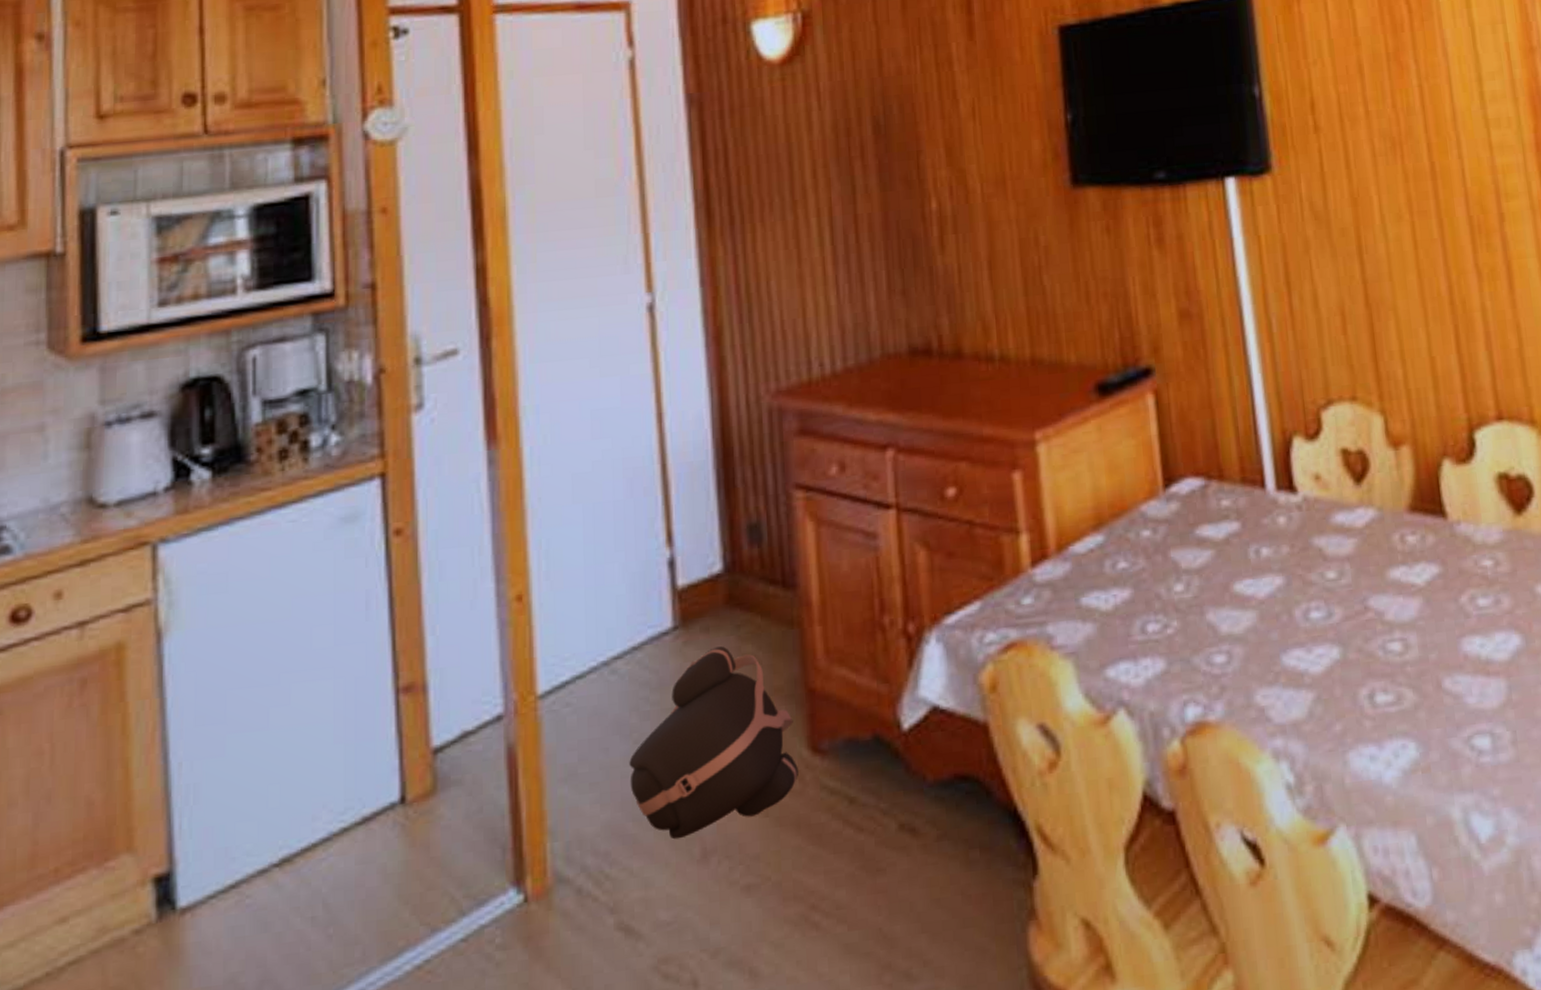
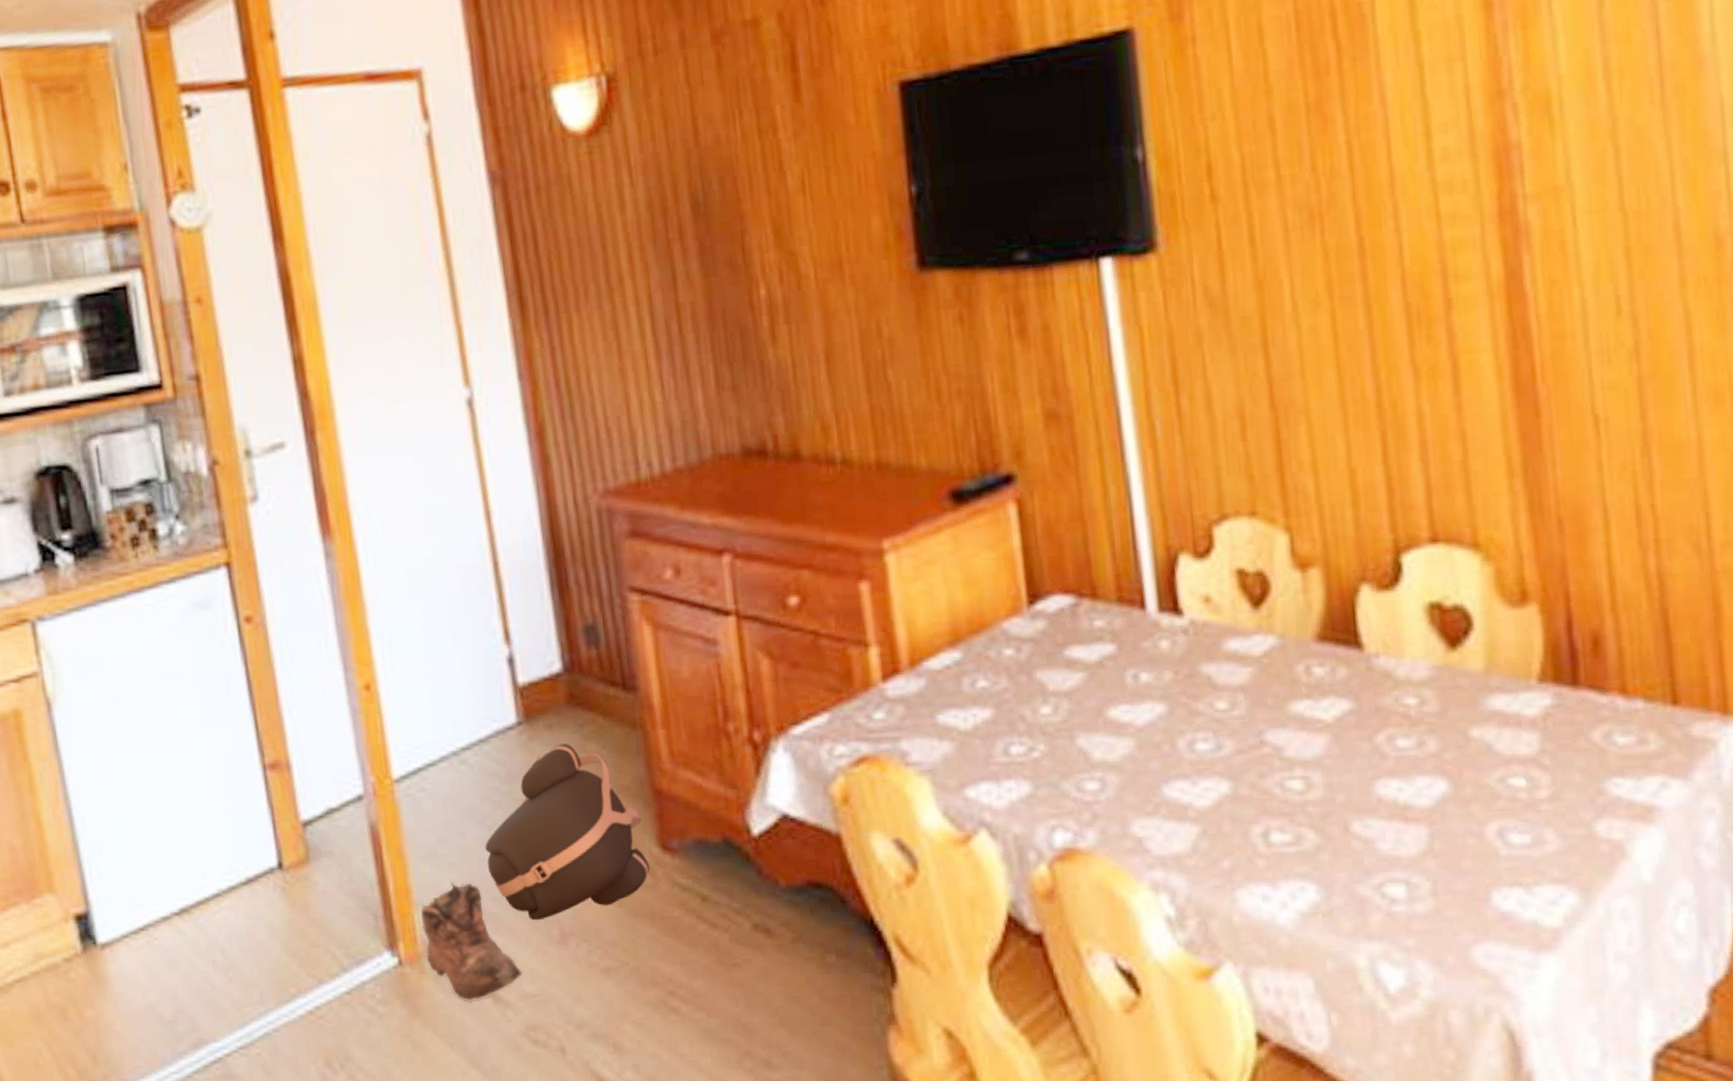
boot: none [553,802,658,937] -> present [420,882,523,1001]

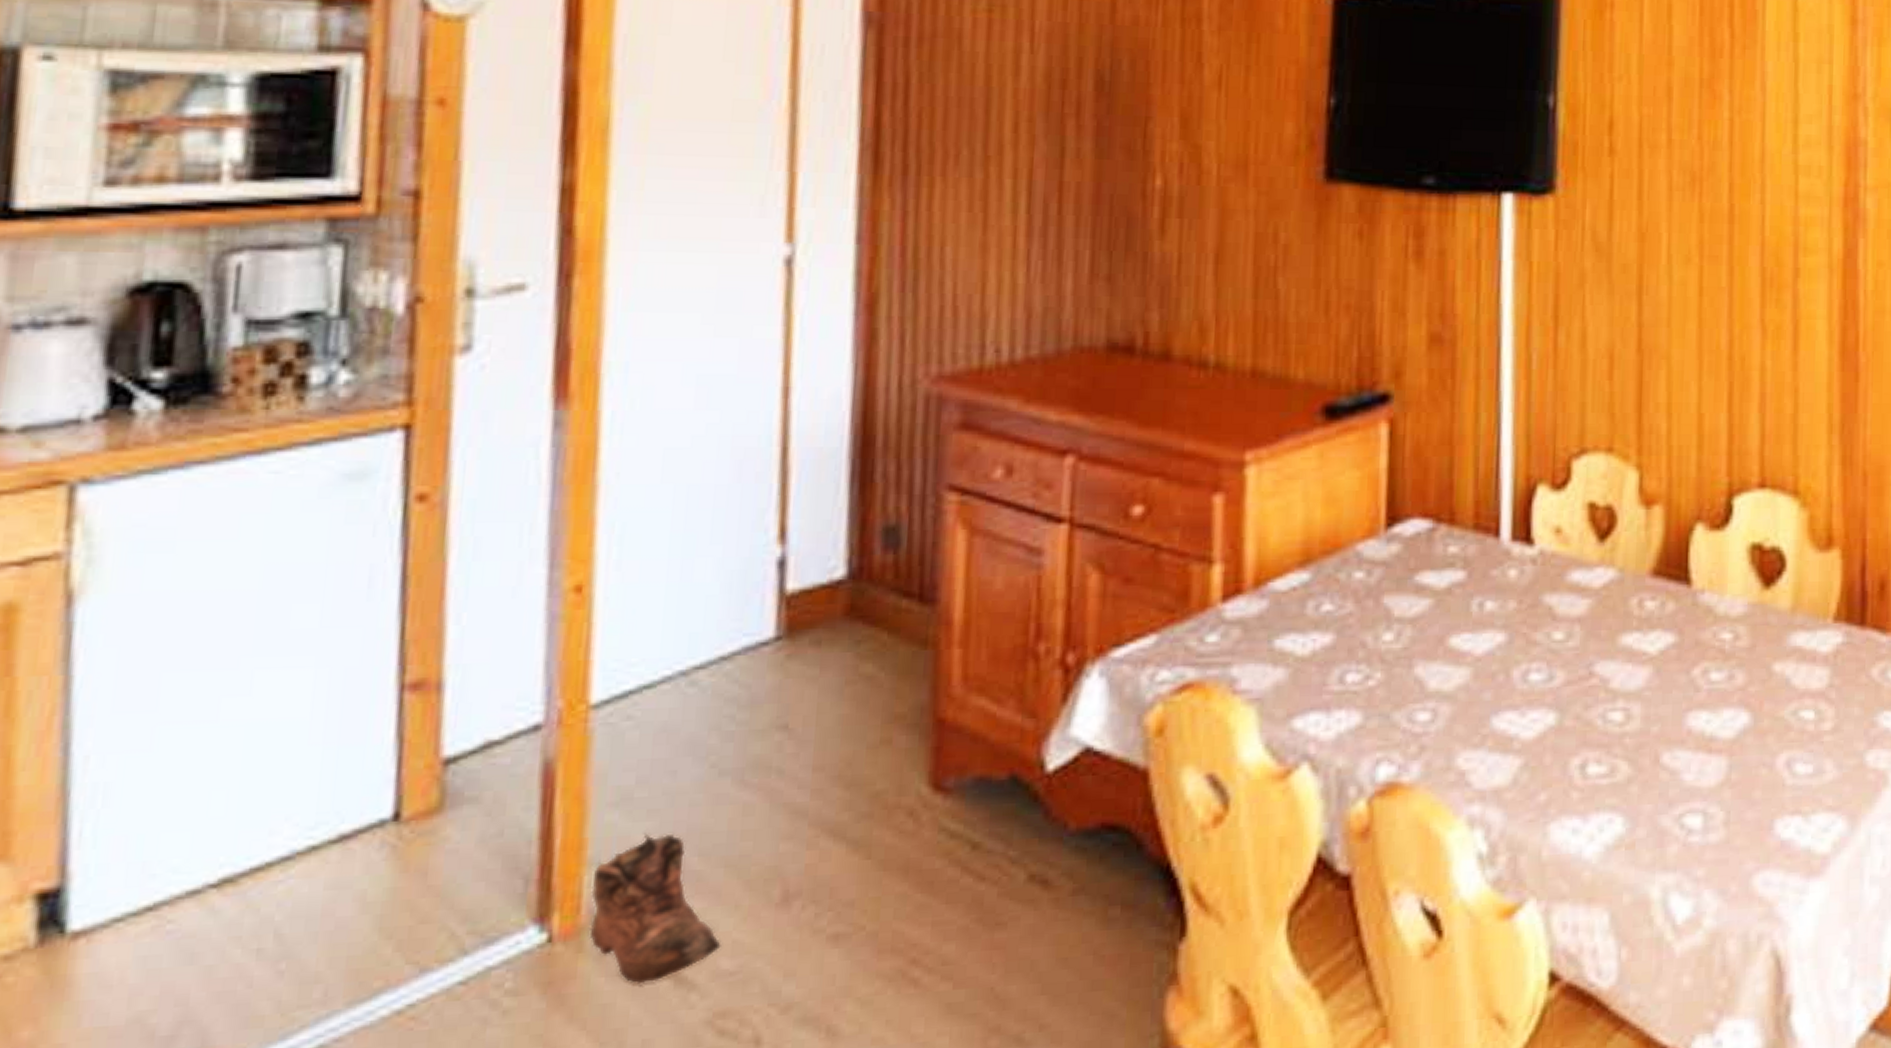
backpack: present [485,744,650,921] -> none [699,663,914,879]

